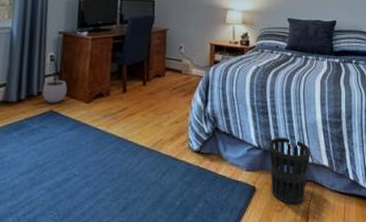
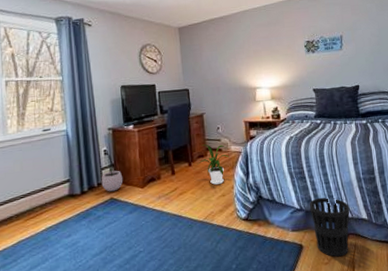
house plant: none [151,63,189,109] -> present [196,144,229,185]

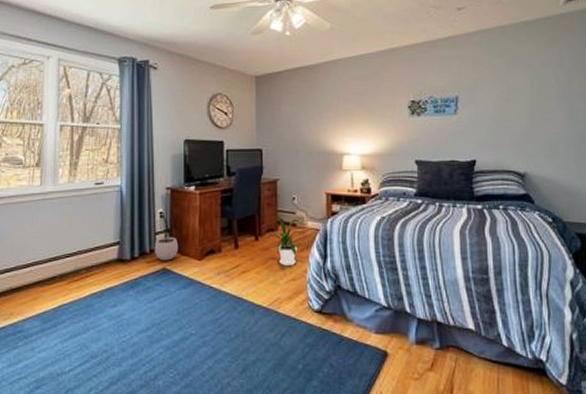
wastebasket: present [309,197,350,257] -> none [399,296,452,373]

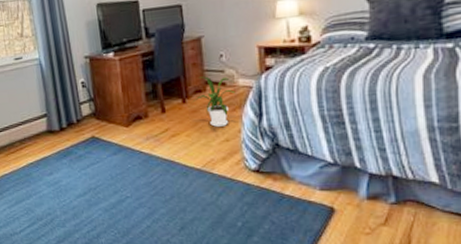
plant pot: present [154,231,179,261] -> none [80,100,105,130]

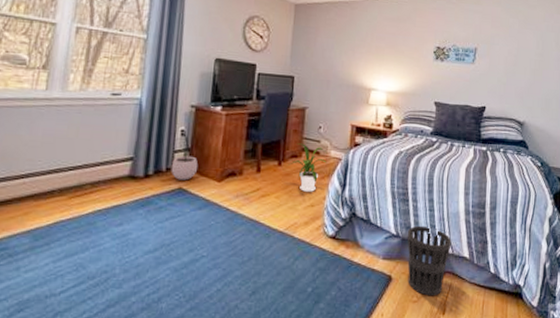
plant pot: none [80,100,105,130] -> present [171,150,199,181]
wastebasket: none [347,150,412,228] -> present [407,225,452,296]

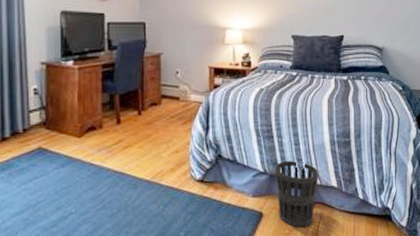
plant pot: present [171,150,199,181] -> none [28,109,56,140]
house plant: present [287,143,328,192] -> none [147,90,188,139]

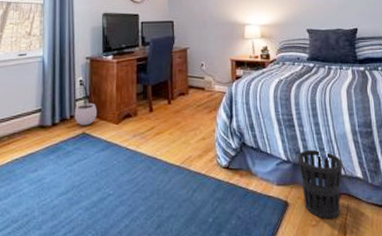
plant pot: none [28,109,56,140] -> present [74,98,98,126]

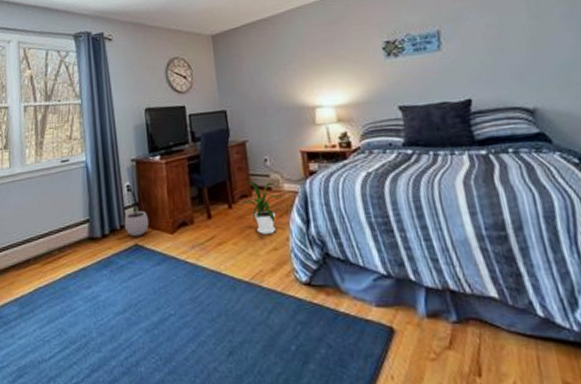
house plant: none [176,81,212,126] -> present [238,181,282,234]
wastebasket: present [297,149,343,219] -> none [401,260,469,352]

